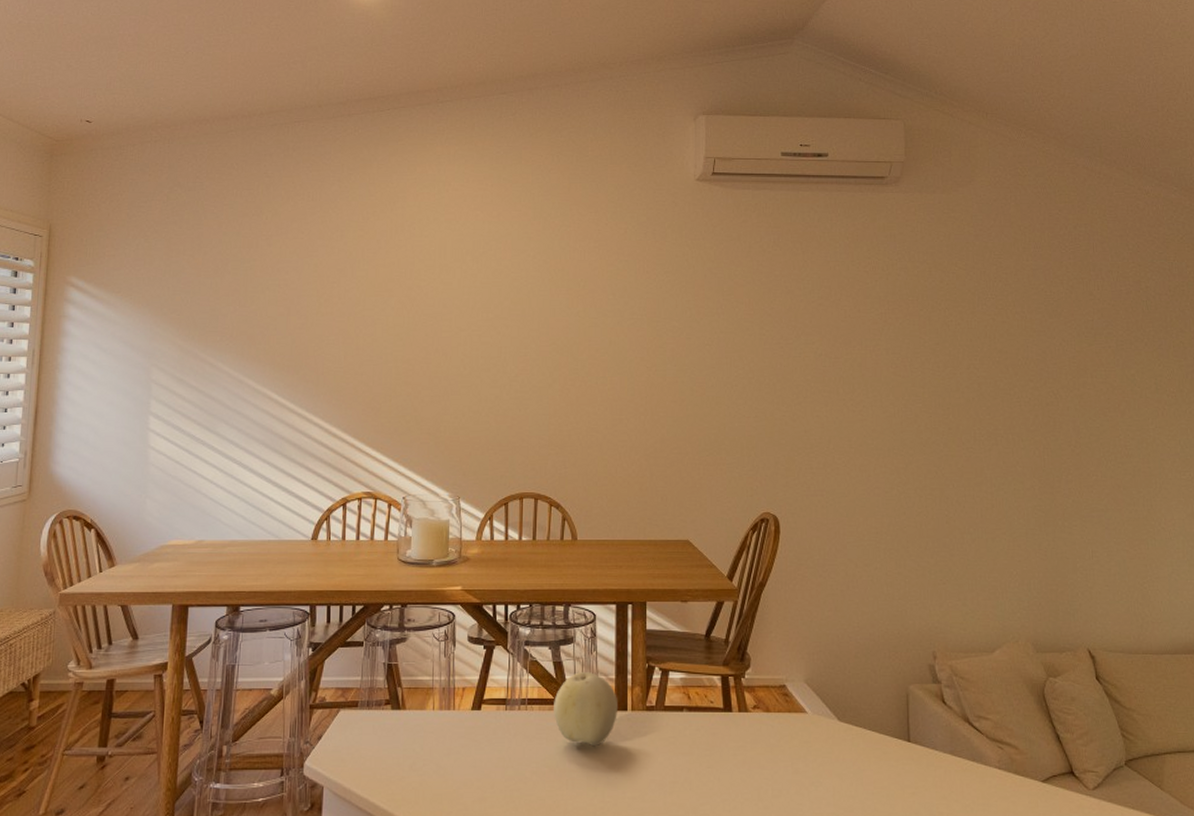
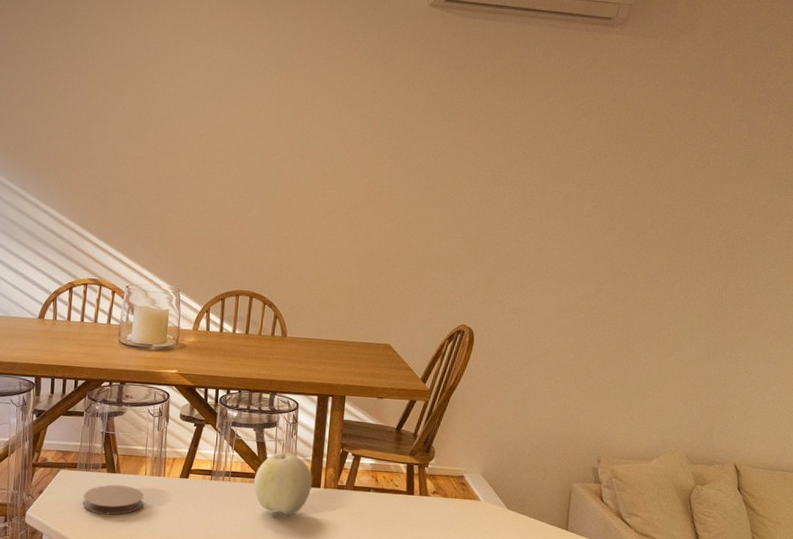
coaster: none [366,723,432,760] -> present [82,484,144,515]

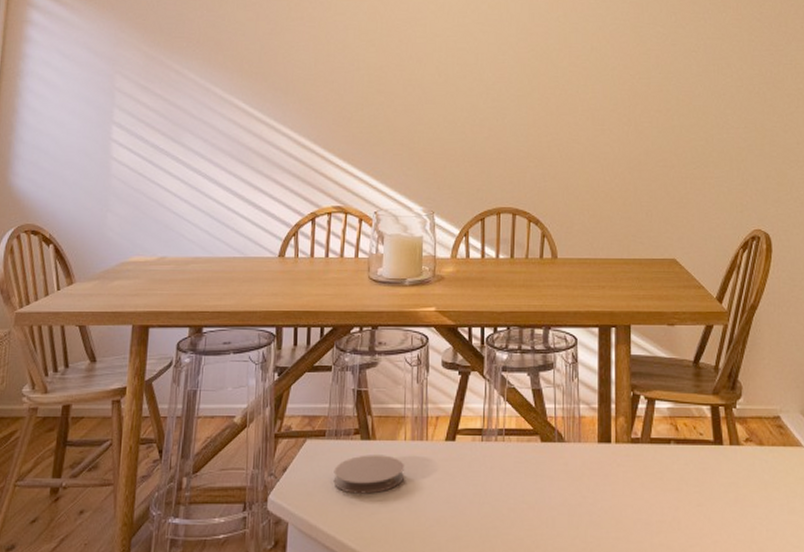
fruit: present [254,452,313,515] -> none [533,401,602,480]

